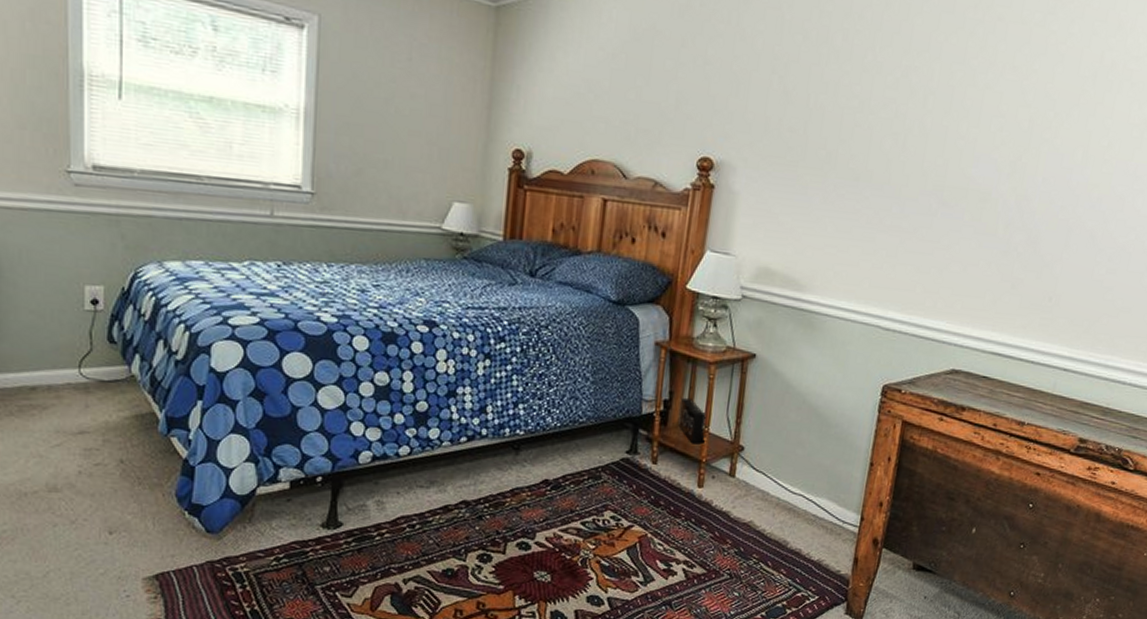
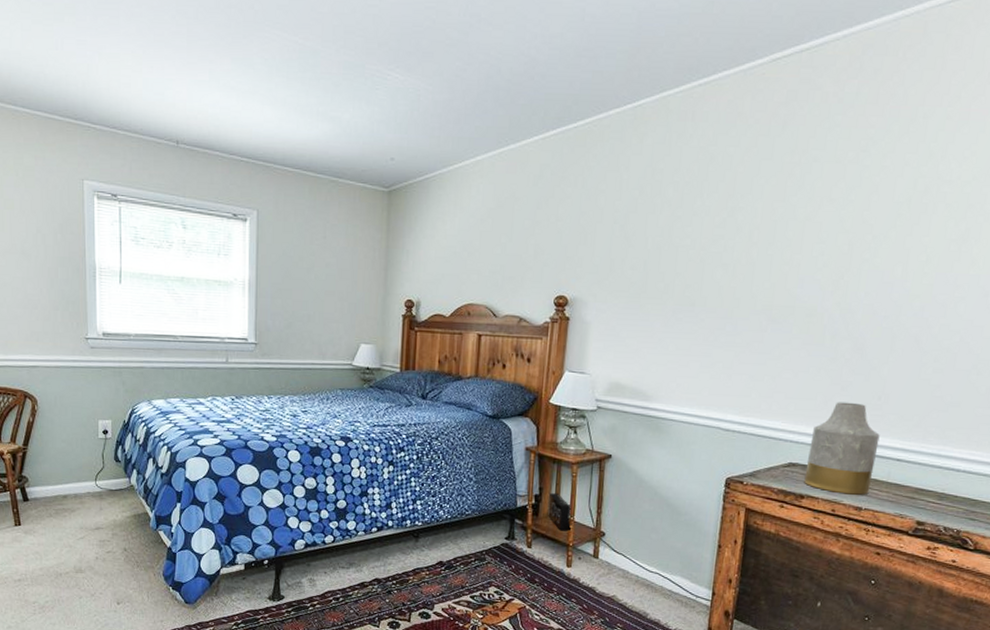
vase: none [966,301,1048,408] -> present [804,402,880,495]

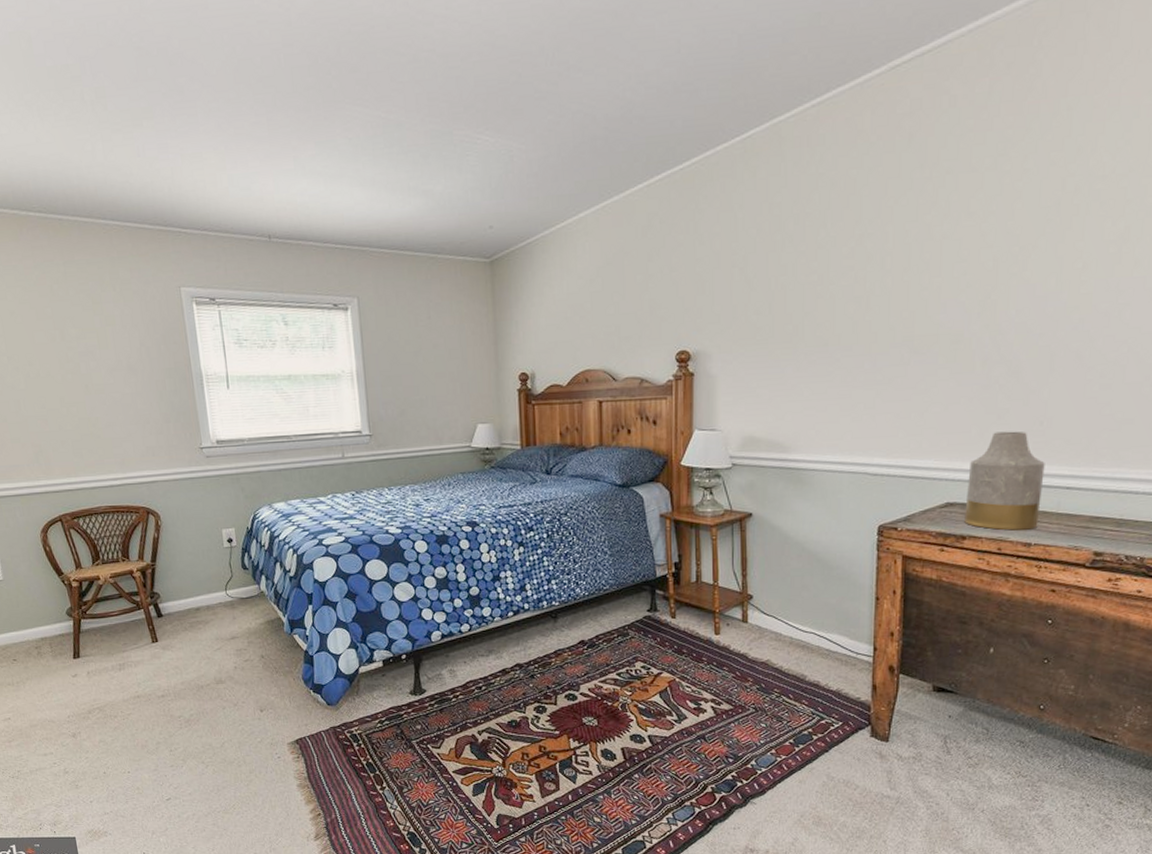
alarm clock: present [548,493,573,532] -> none [690,559,718,598]

